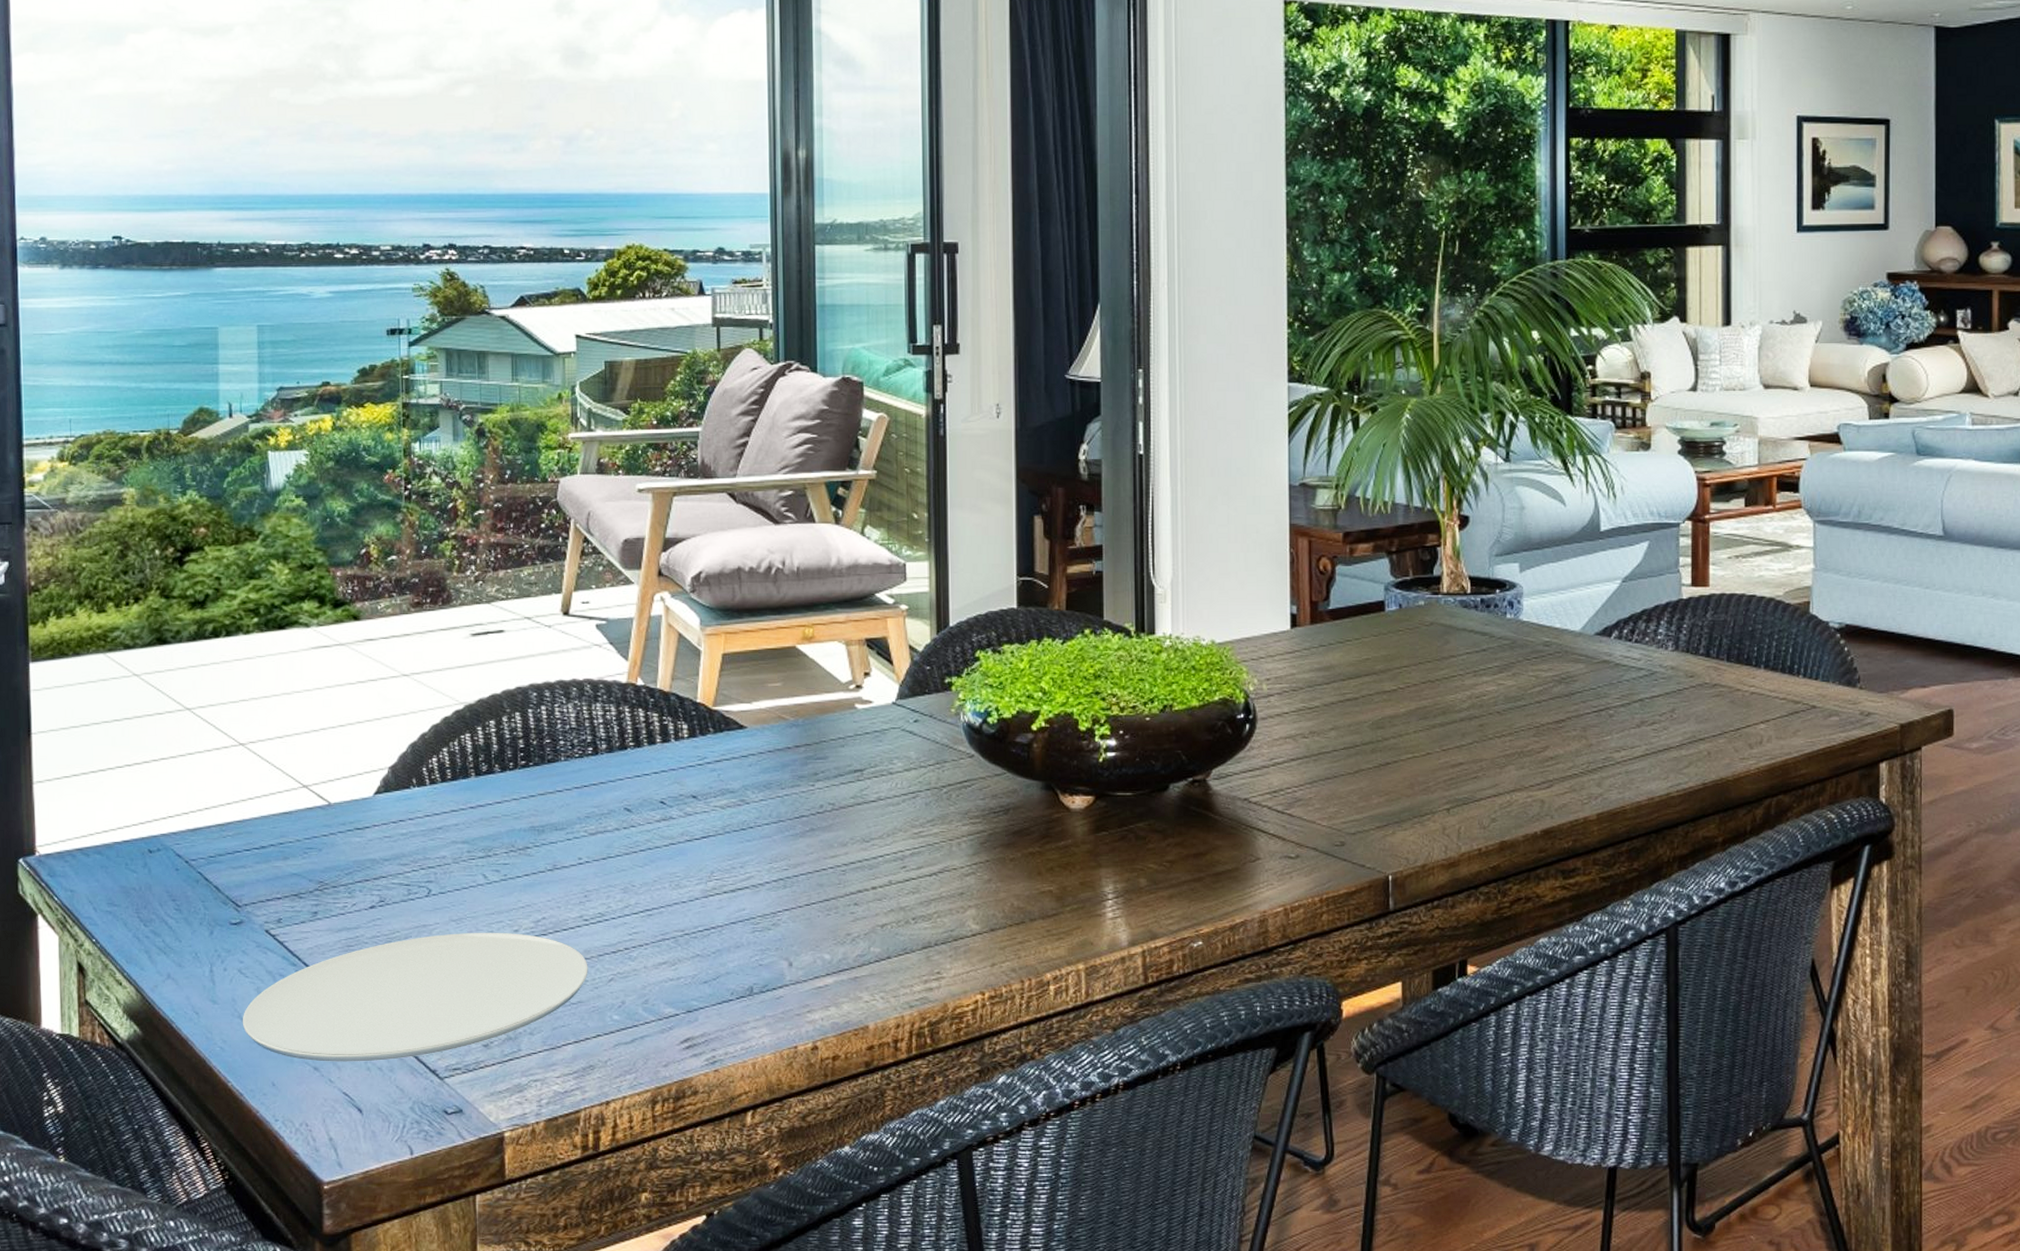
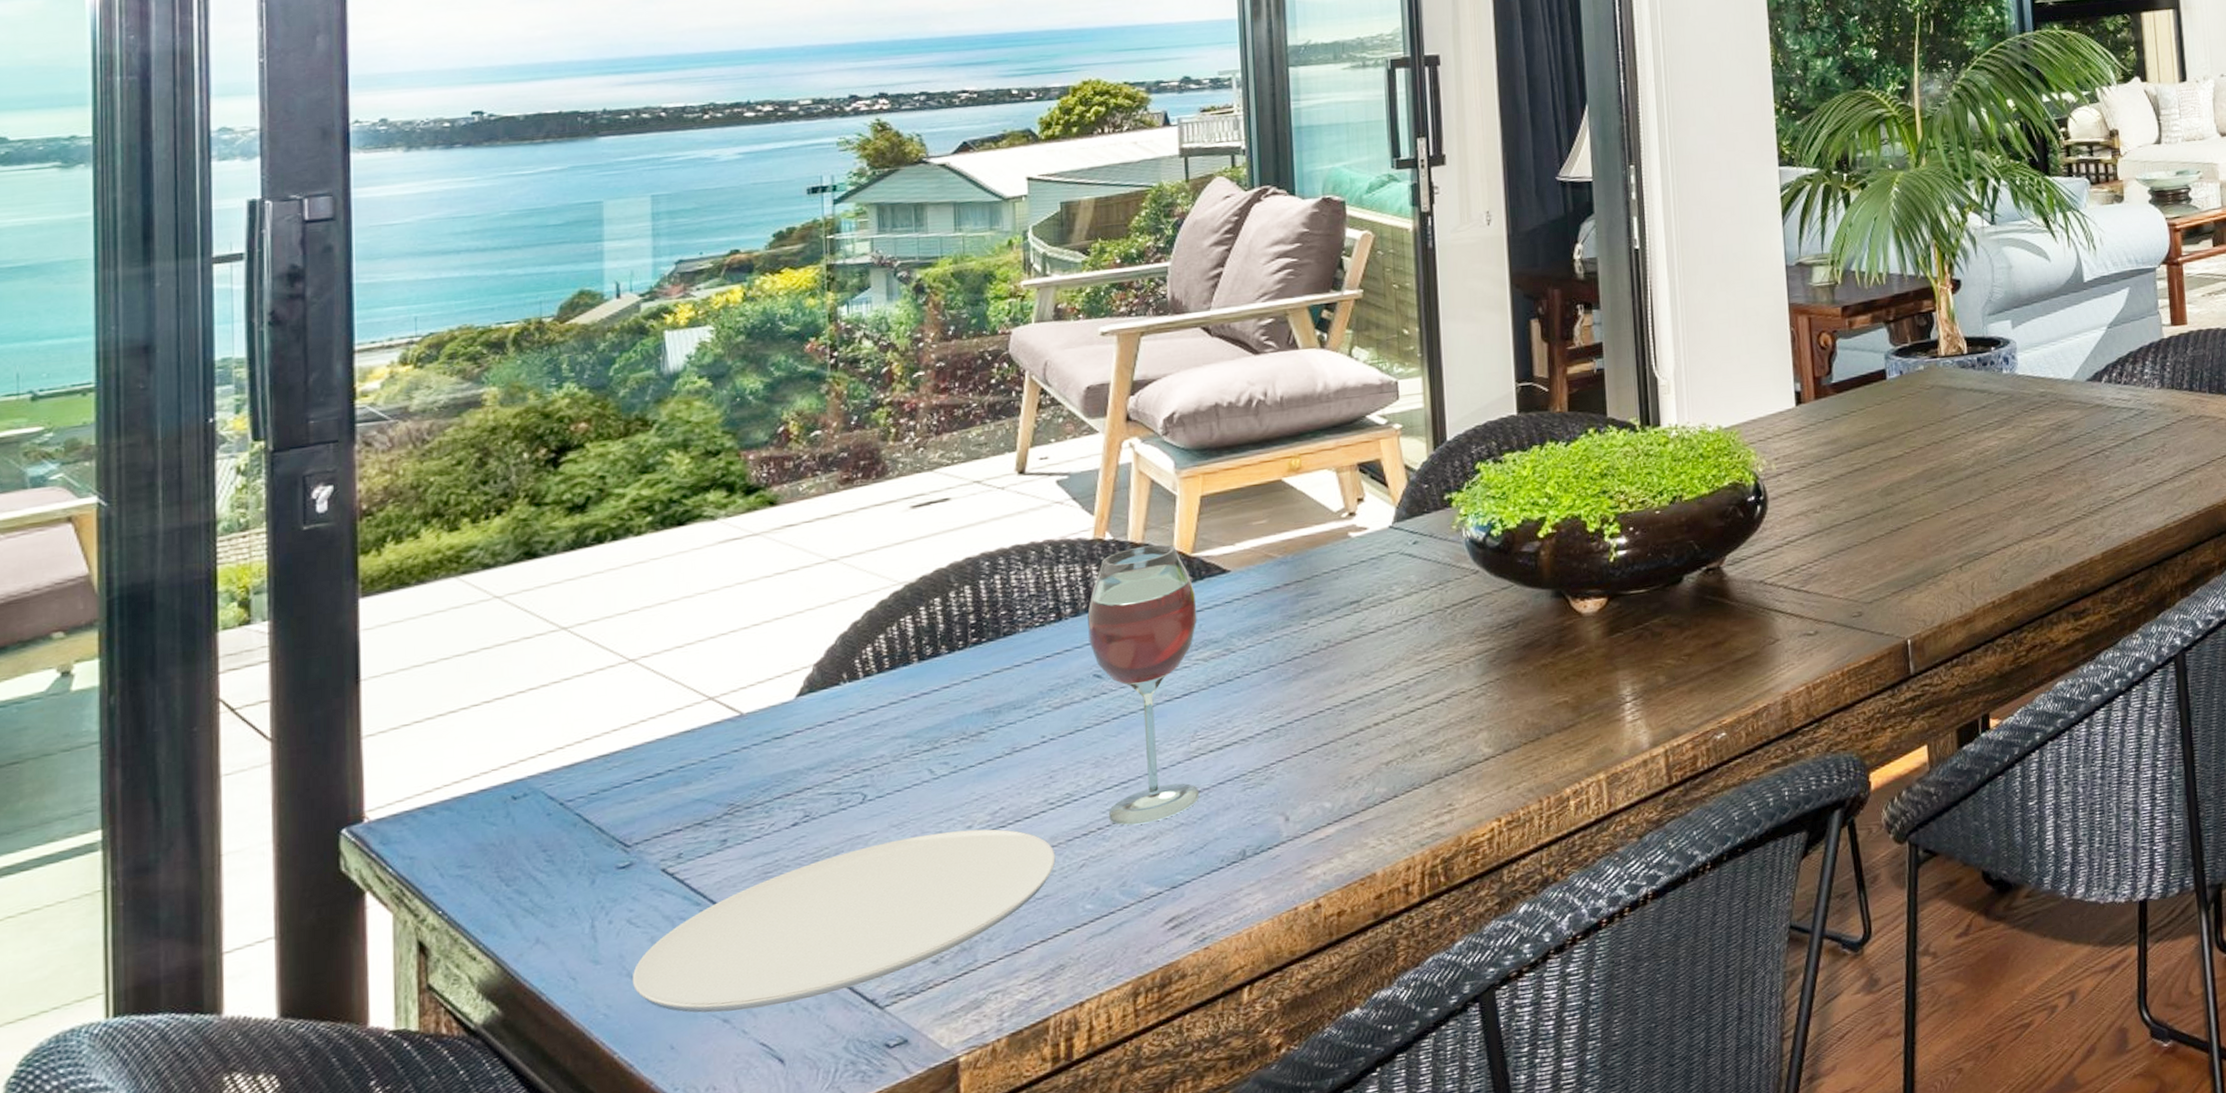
wineglass: none [620,694,716,950] -> present [1088,544,1200,826]

